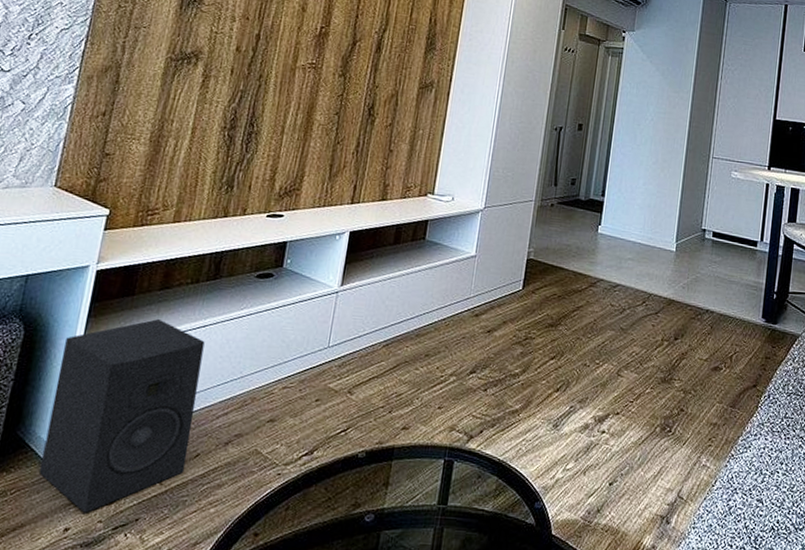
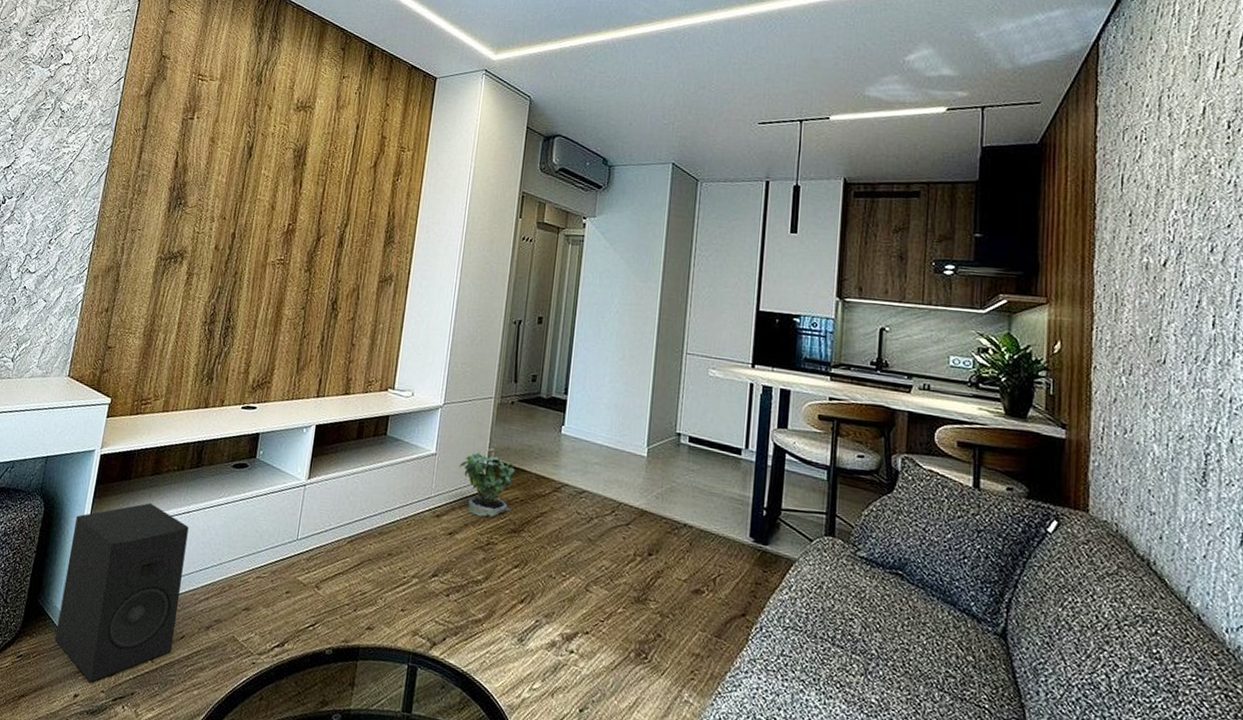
potted plant: none [499,253,553,314] -> present [459,452,515,517]

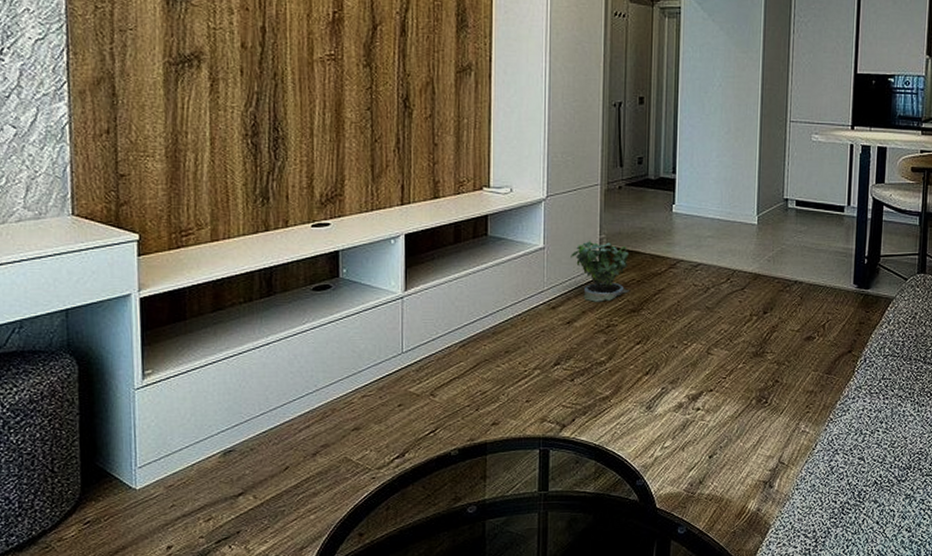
speaker: present [54,502,189,682] -> none [124,340,277,531]

